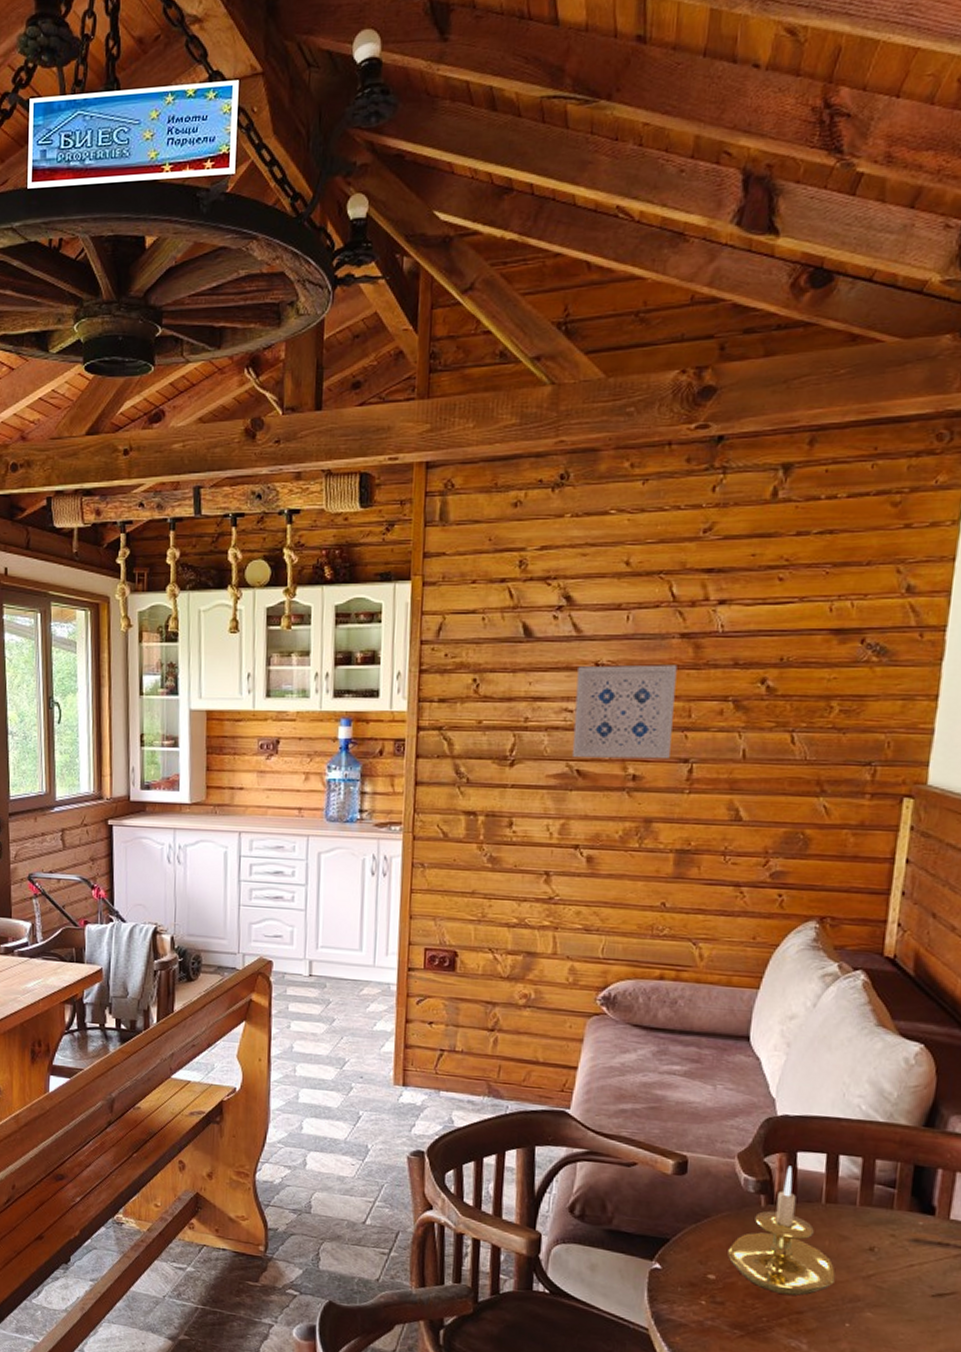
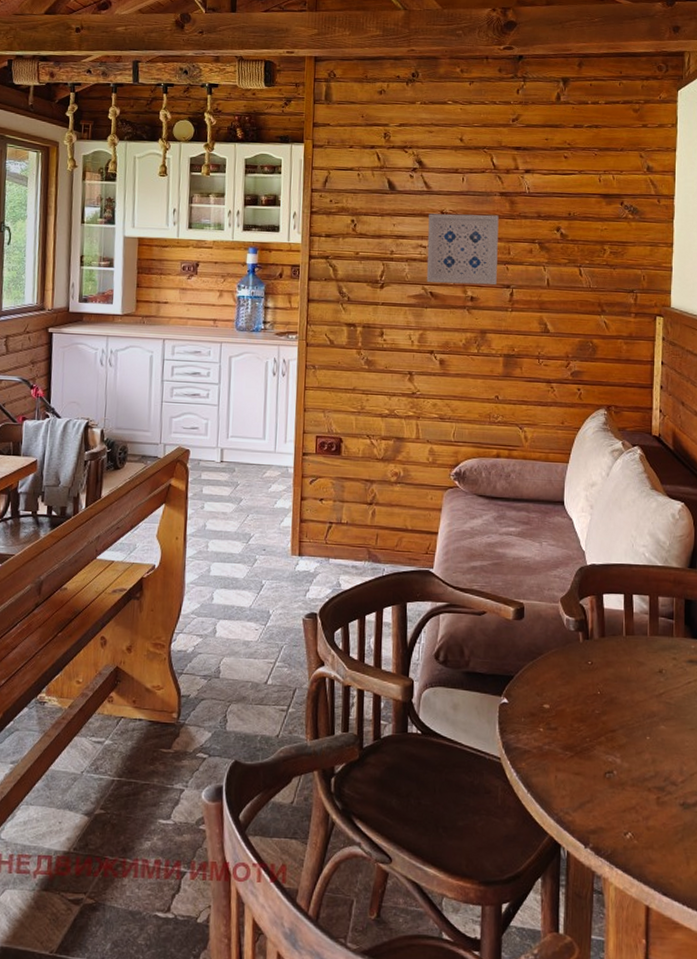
candle holder: present [728,1165,835,1296] -> none [558,606,637,716]

